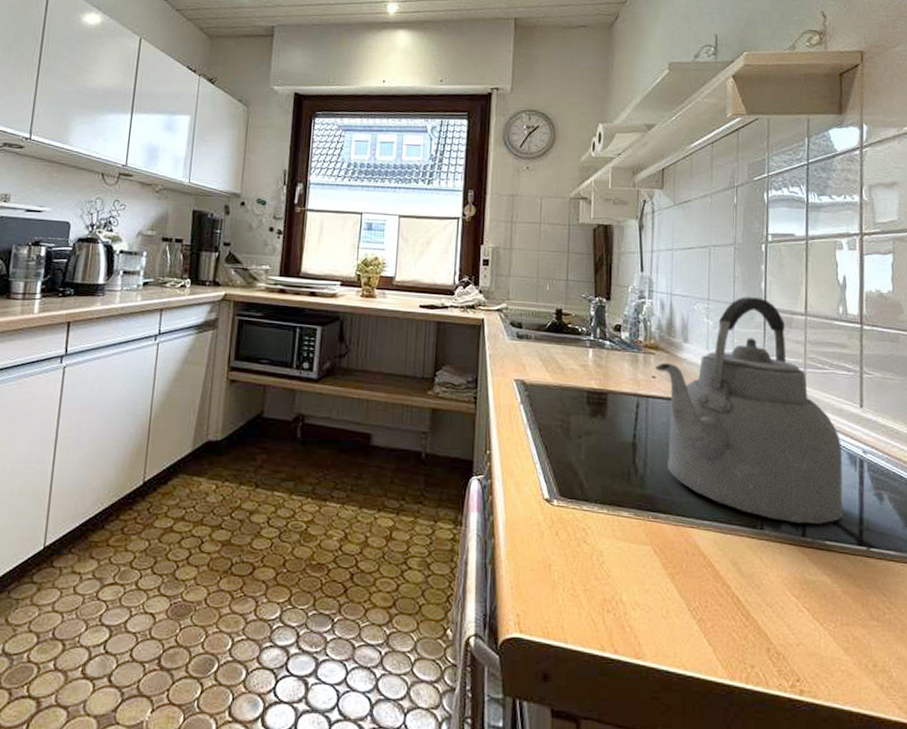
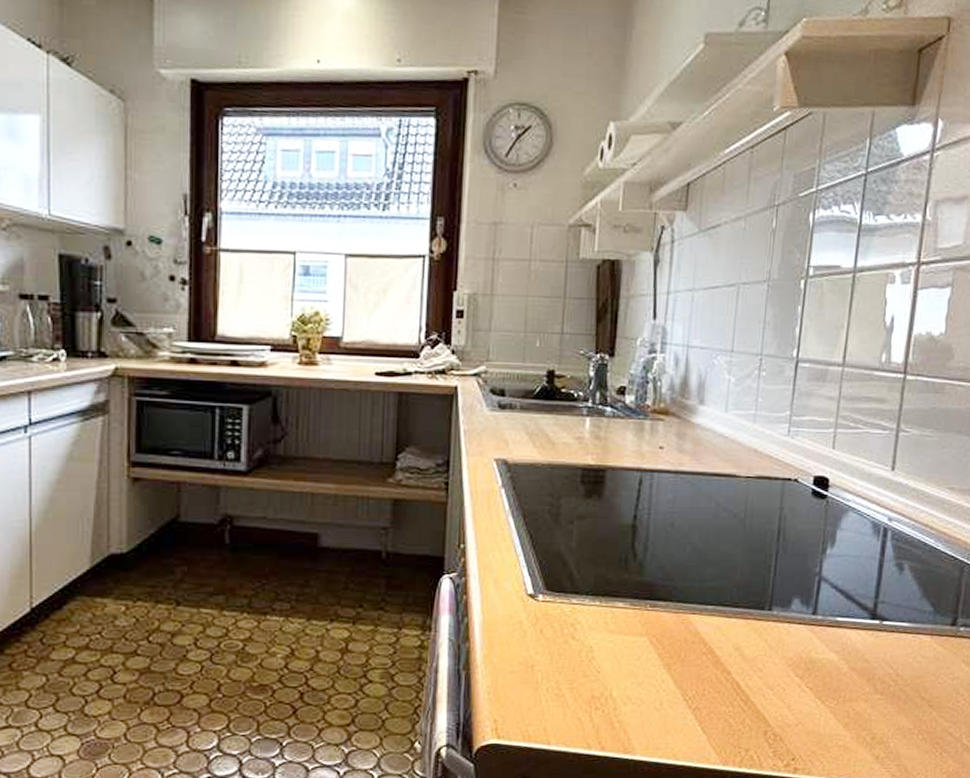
kettle: present [656,297,843,524] -> none [664,346,866,602]

